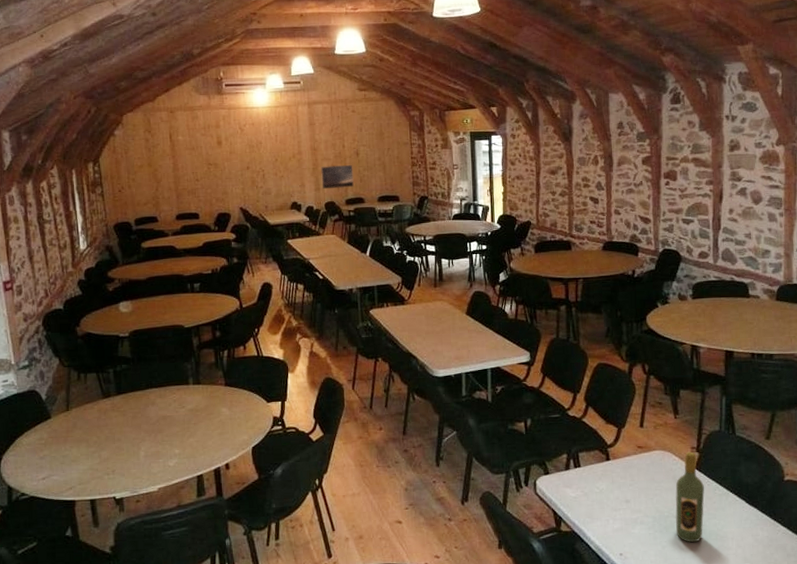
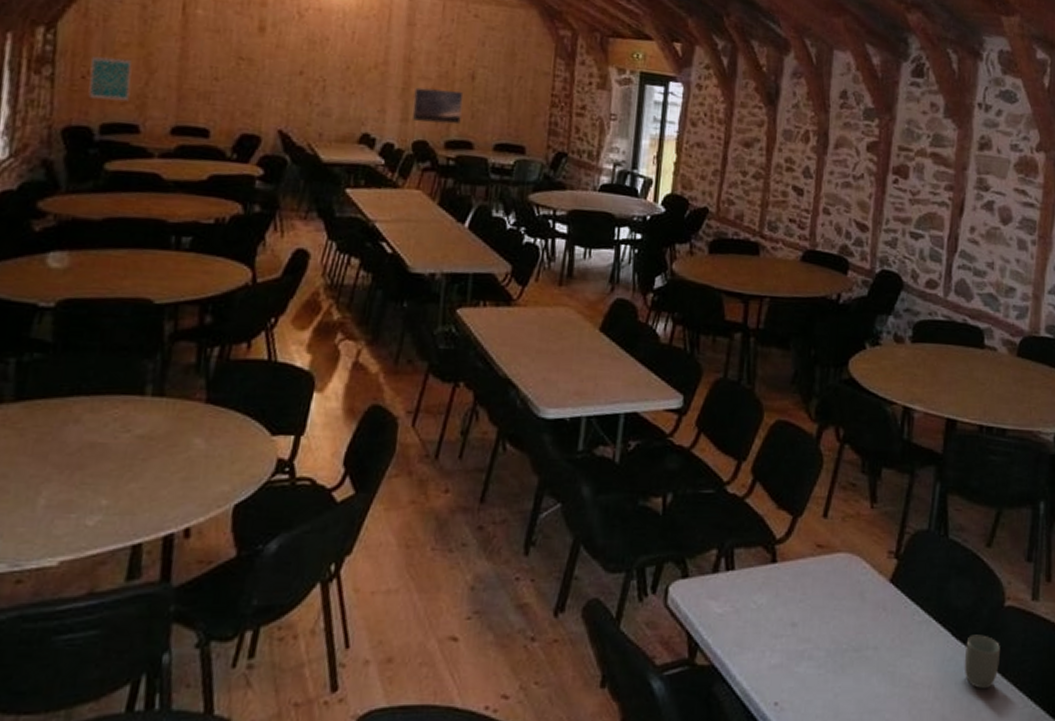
wall art: none [123,175,148,205] -> present [88,56,132,103]
wine bottle: present [675,451,705,543] -> none [855,557,900,691]
cup: none [757,501,785,539] -> present [964,634,1000,689]

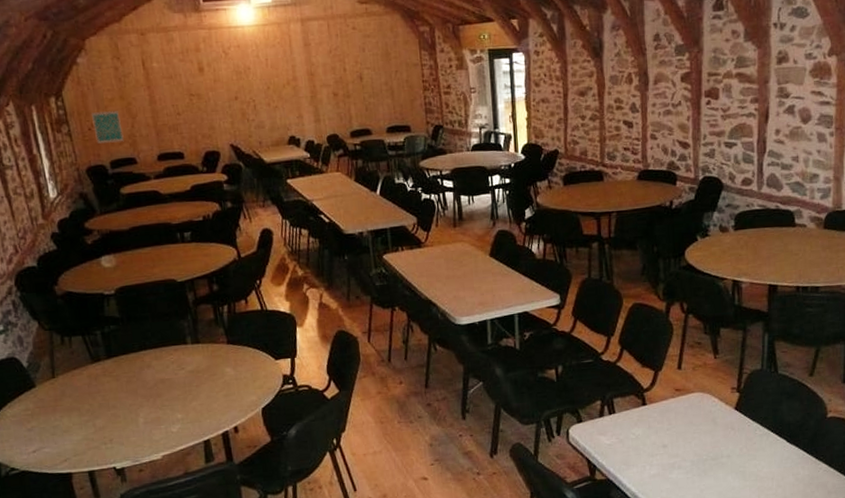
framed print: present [411,87,464,125] -> none [320,92,359,121]
cup: present [964,634,1000,689] -> none [798,439,826,477]

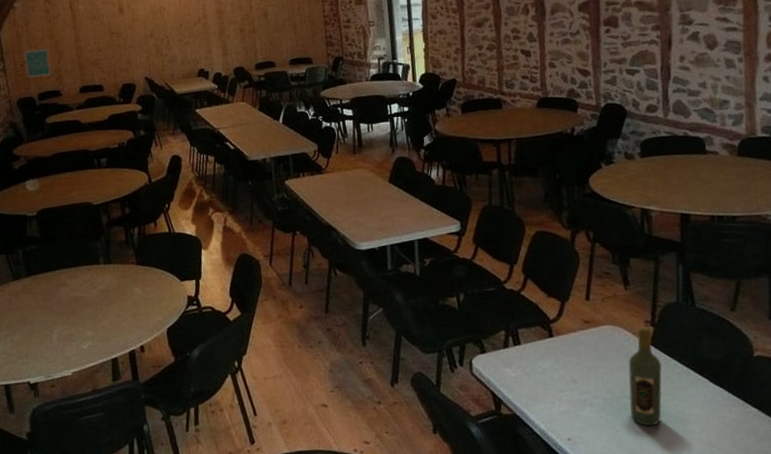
wine bottle: none [714,392,745,485] -> present [628,326,662,426]

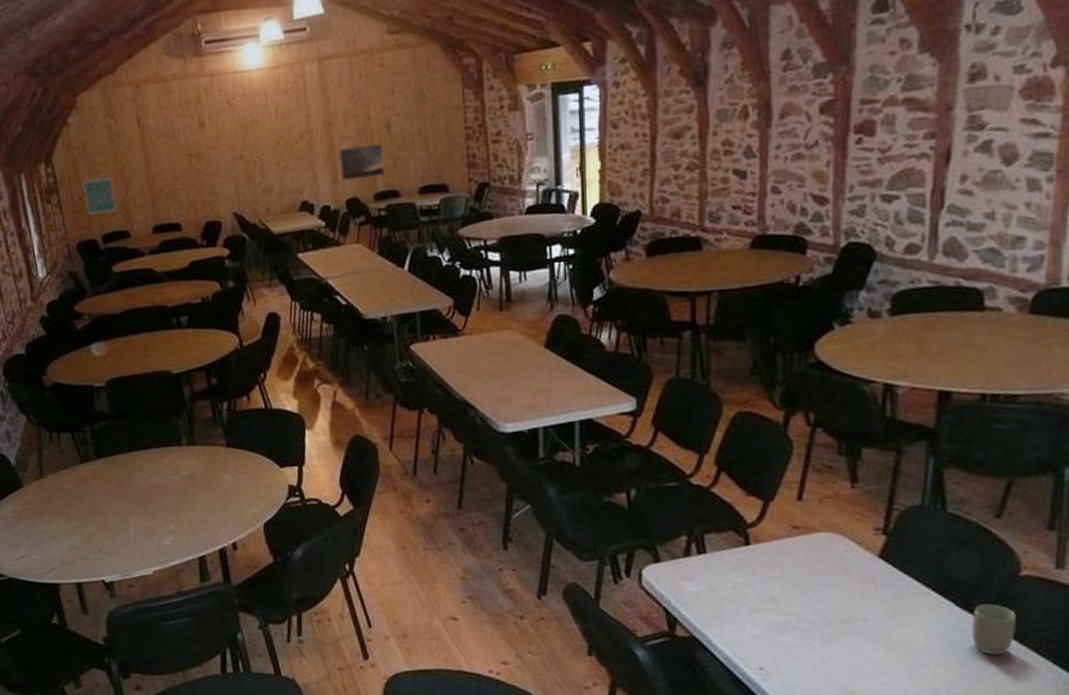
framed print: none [228,27,264,55] -> present [339,144,386,181]
wine bottle: present [628,326,662,426] -> none [844,534,891,657]
cup: none [723,379,756,422] -> present [971,604,1016,656]

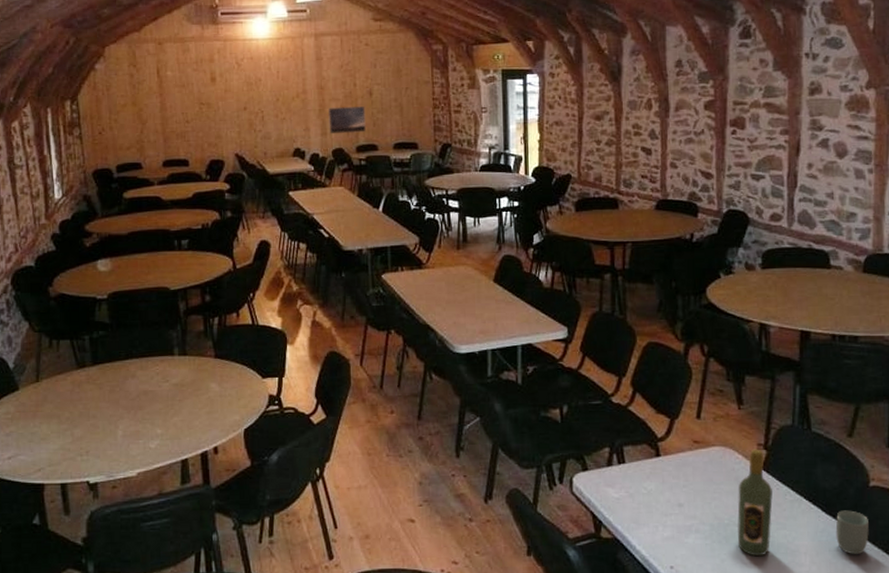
wall art: present [83,175,117,216] -> none [104,115,132,149]
wine bottle: none [844,534,891,657] -> present [737,449,773,557]

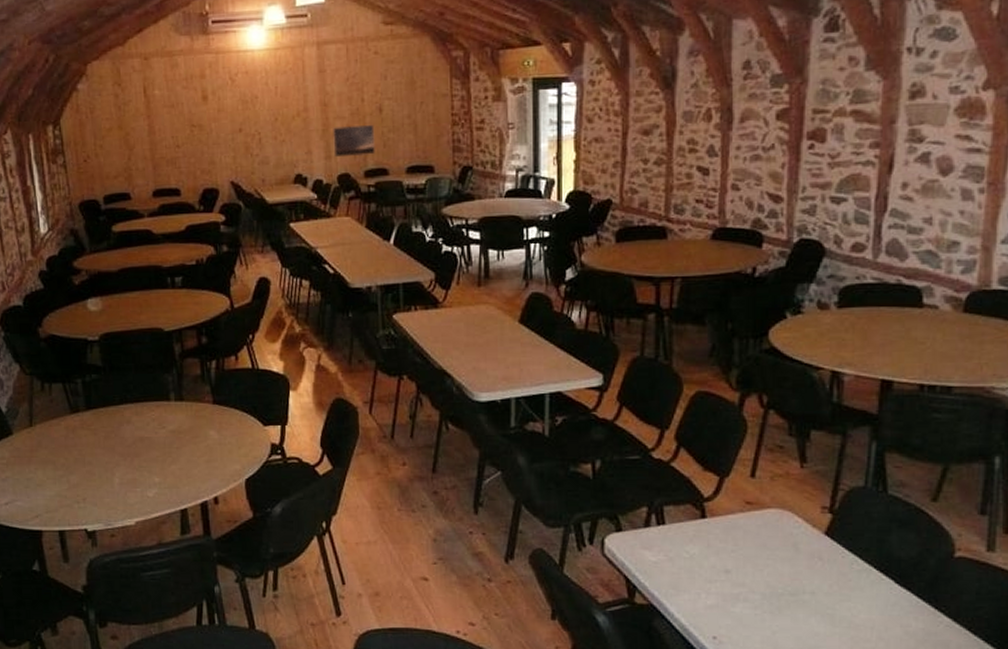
wine bottle: present [737,449,773,557] -> none [792,512,836,630]
cup: present [835,510,869,555] -> none [910,582,950,632]

